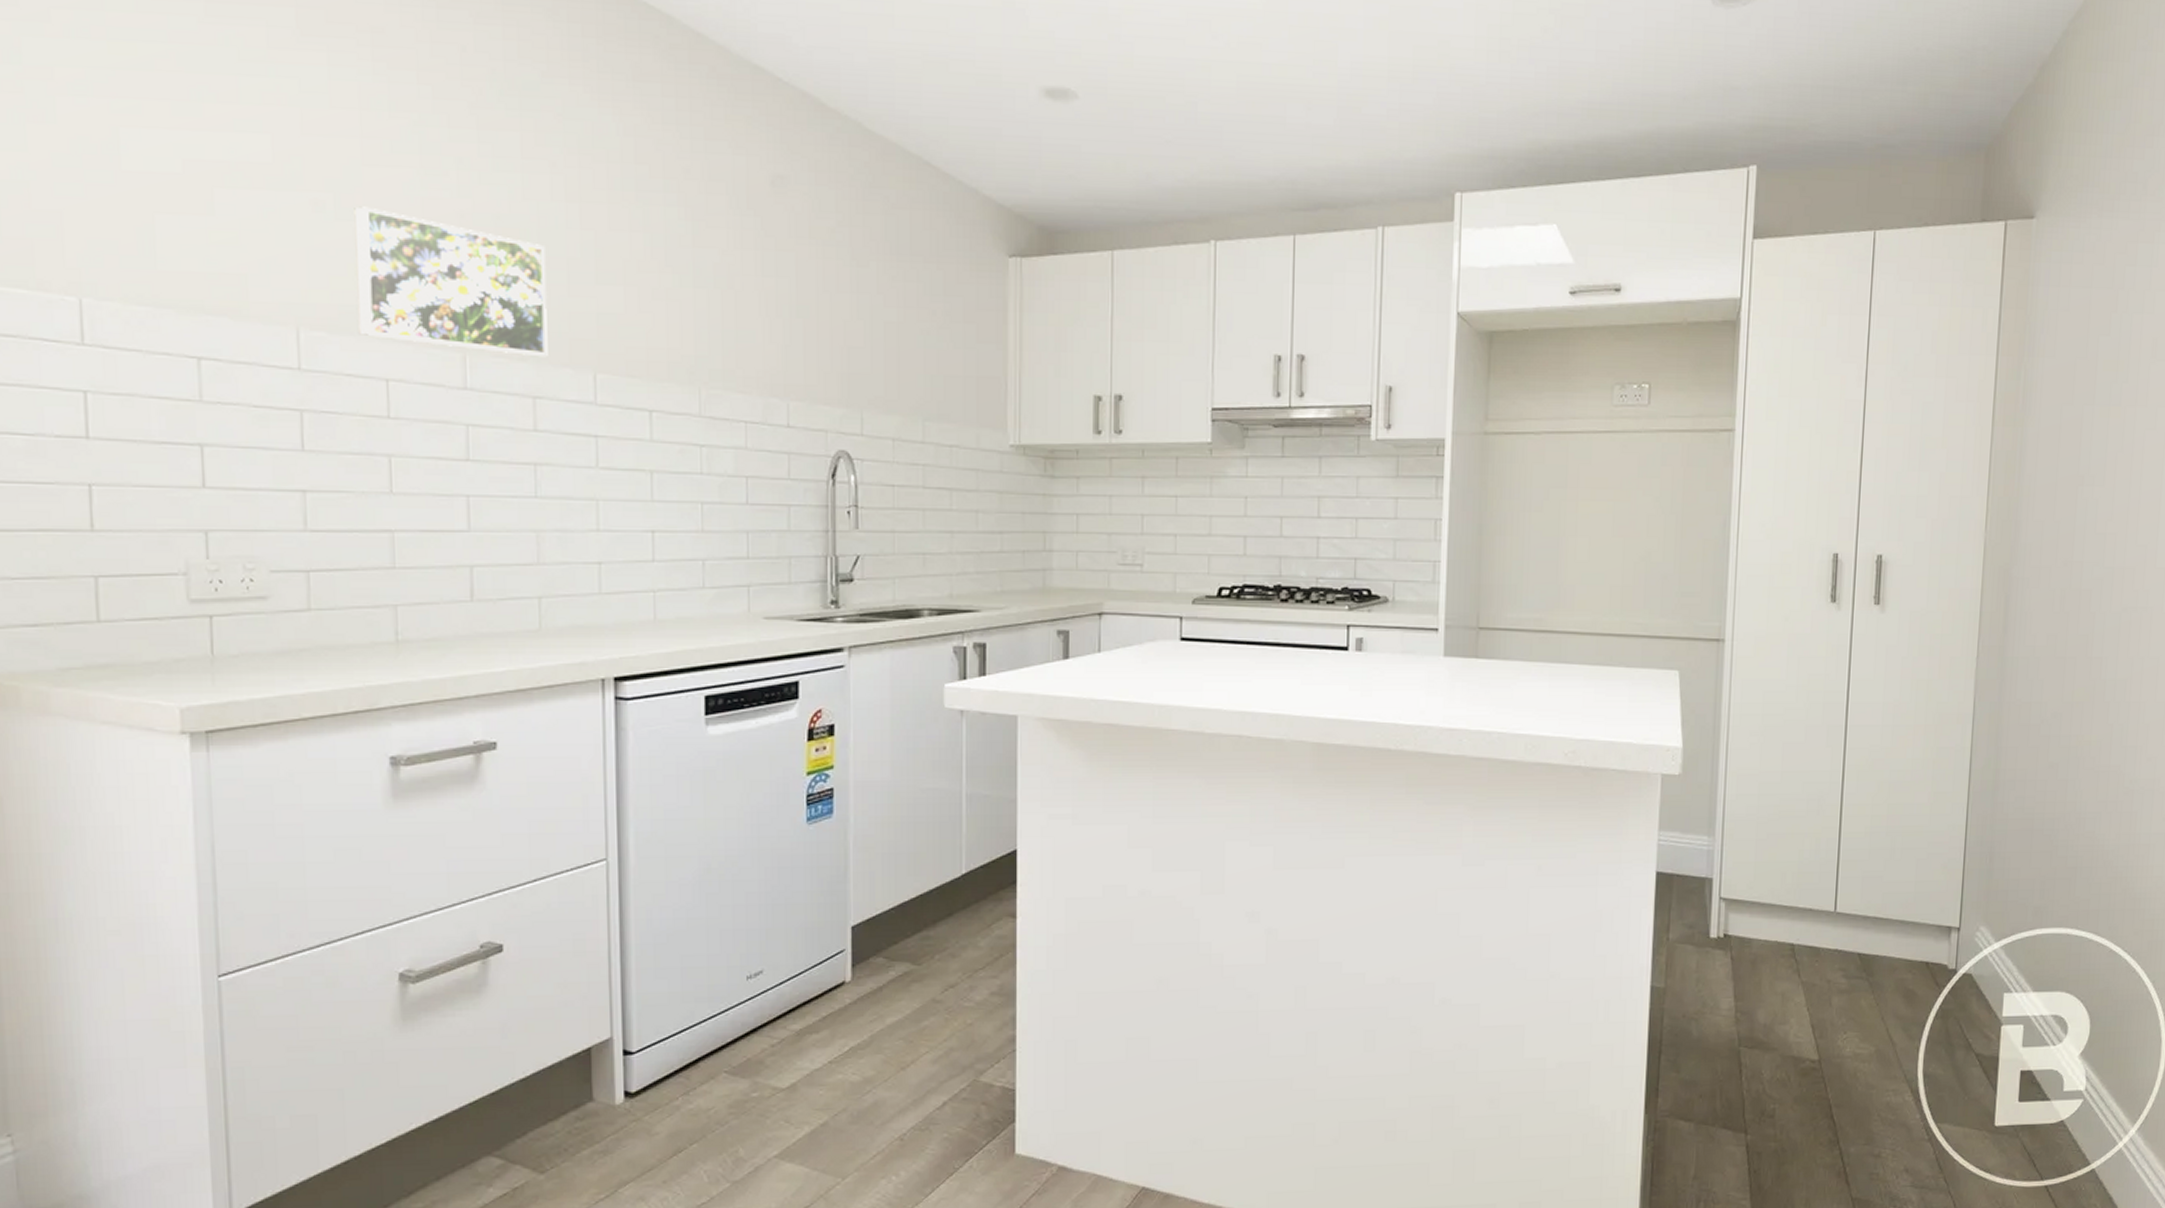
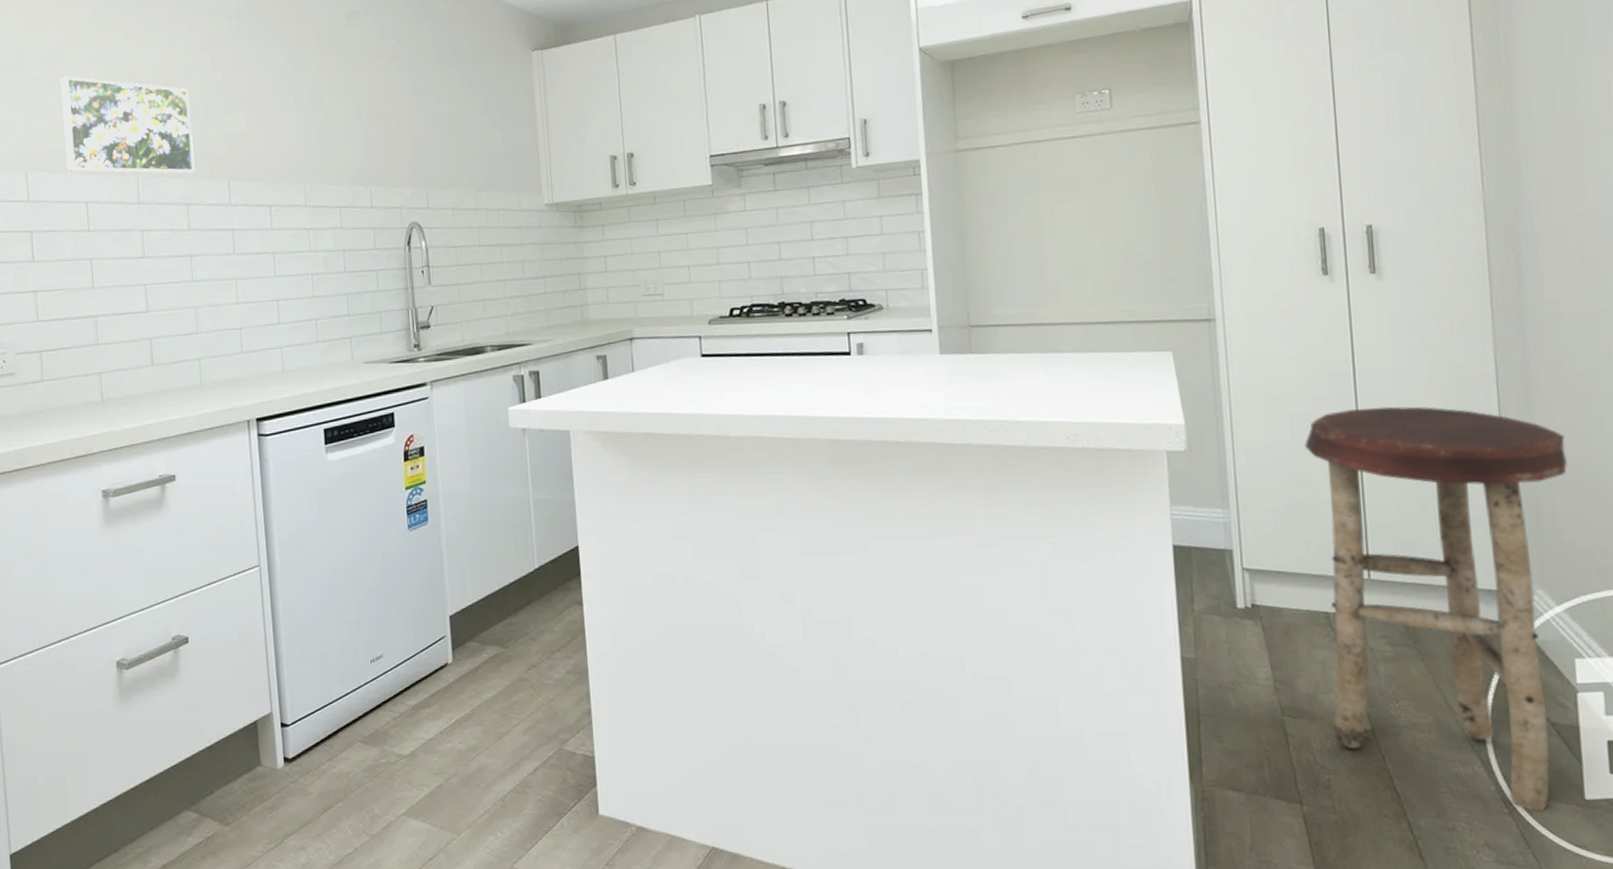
stool: none [1783,740,2024,1137] -> present [1305,406,1568,811]

